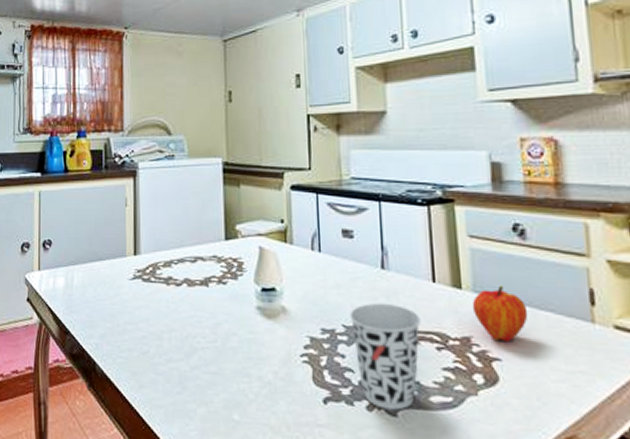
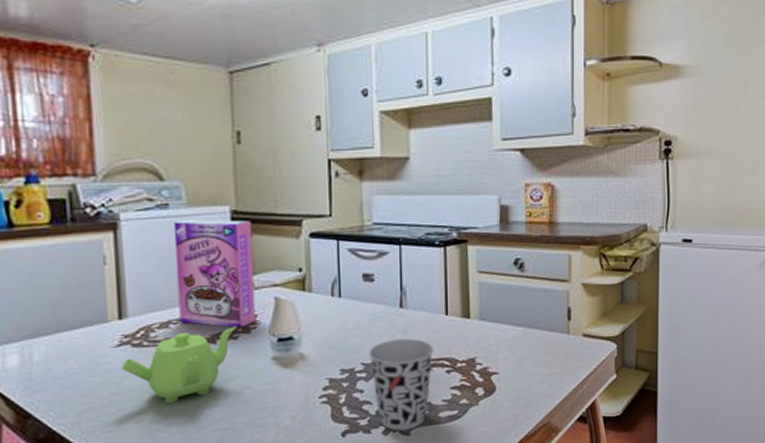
teapot: none [134,271,225,339] -> present [121,326,236,404]
cereal box: none [177,169,243,273] -> present [173,219,256,328]
fruit: present [472,285,528,342] -> none [477,311,522,358]

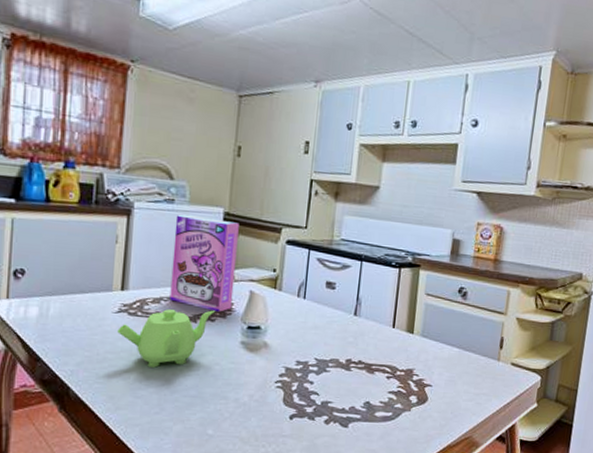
cup: present [368,338,434,431] -> none [321,342,379,423]

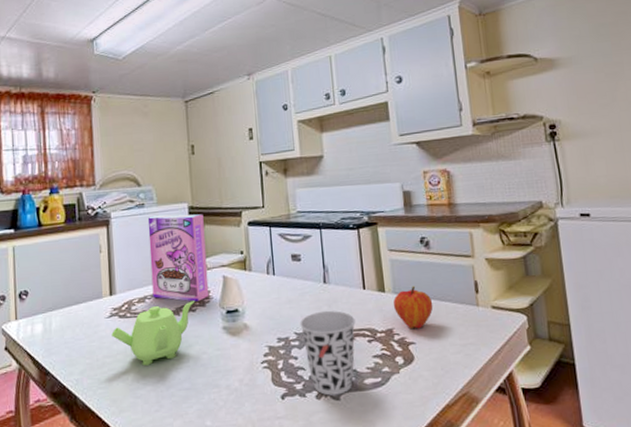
cup: none [321,342,379,423] -> present [299,311,356,396]
fruit: none [418,332,458,373] -> present [393,286,433,329]

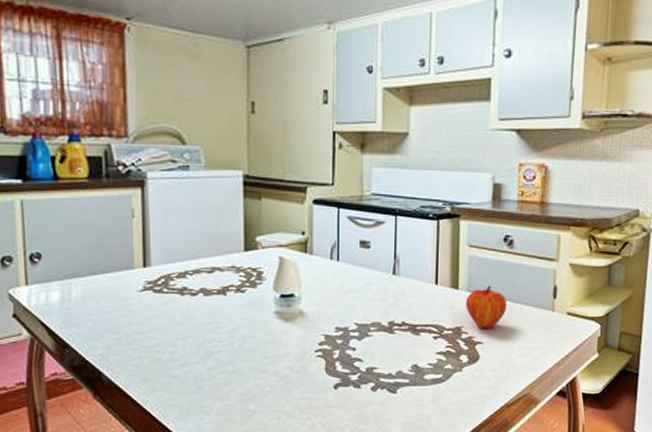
teapot: present [111,301,194,366] -> none [144,281,244,345]
cereal box: present [147,214,209,302] -> none [192,181,262,282]
cup: present [299,311,356,396] -> none [362,304,423,388]

